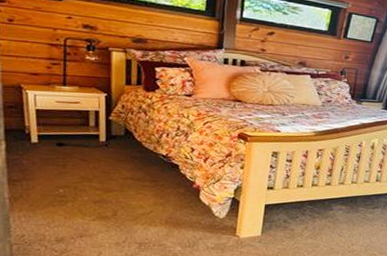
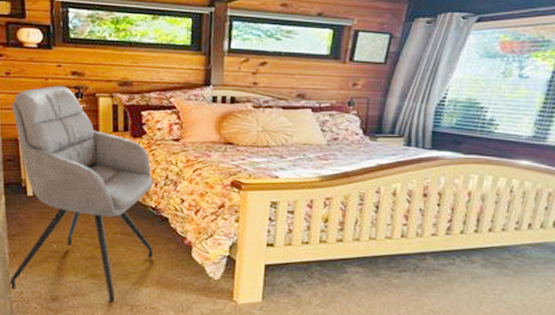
chair: none [9,37,165,242] -> present [9,86,154,303]

